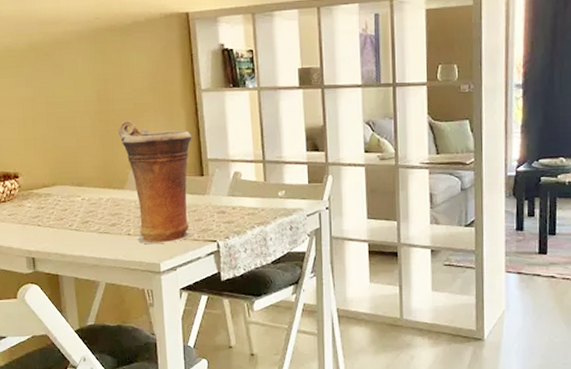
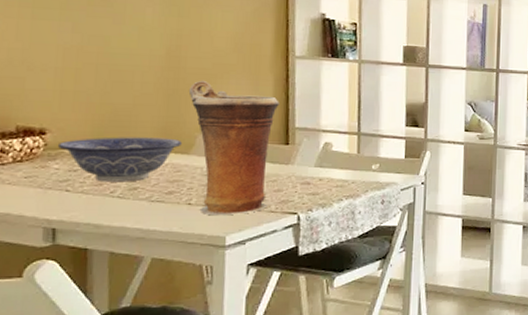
decorative bowl: none [27,175,117,217] -> present [57,137,182,182]

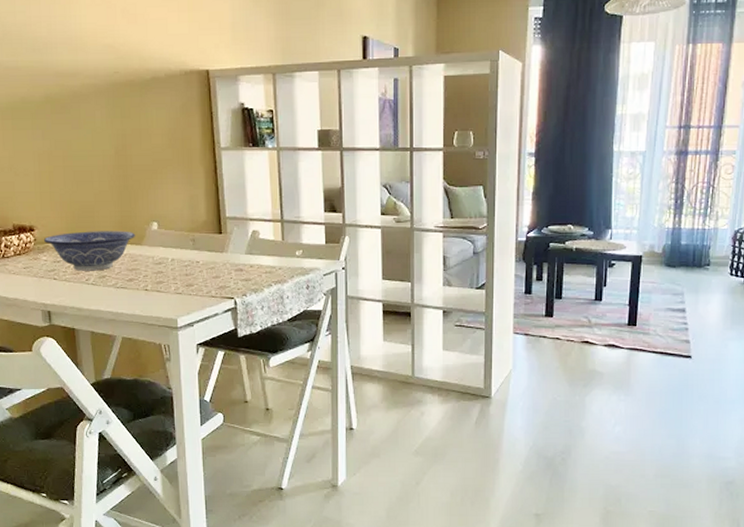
vase: present [188,80,279,216] -> none [136,176,211,300]

